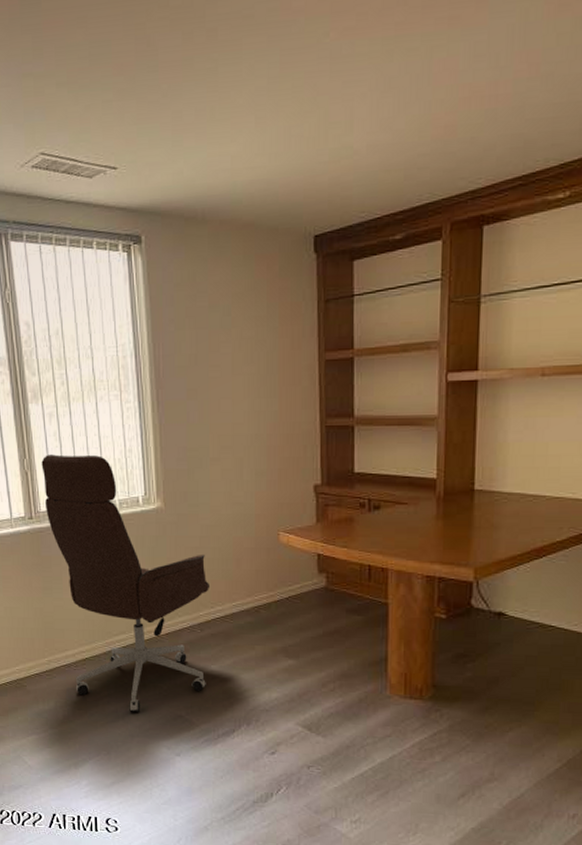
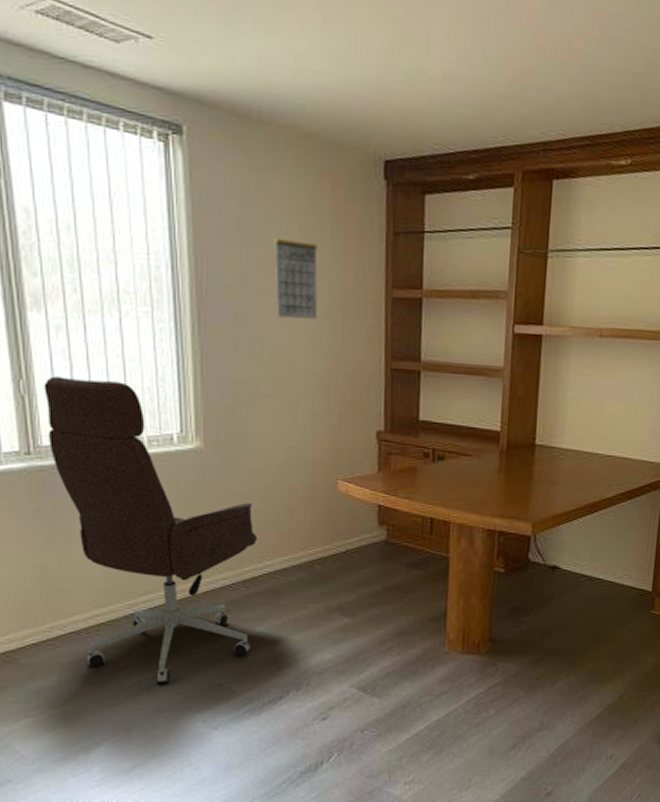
calendar: none [218,307,258,389] -> present [274,227,318,319]

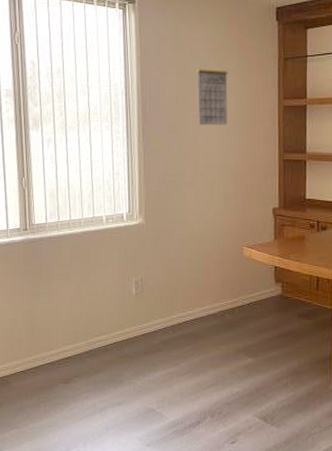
office chair: present [44,376,258,683] -> none [38,174,183,406]

